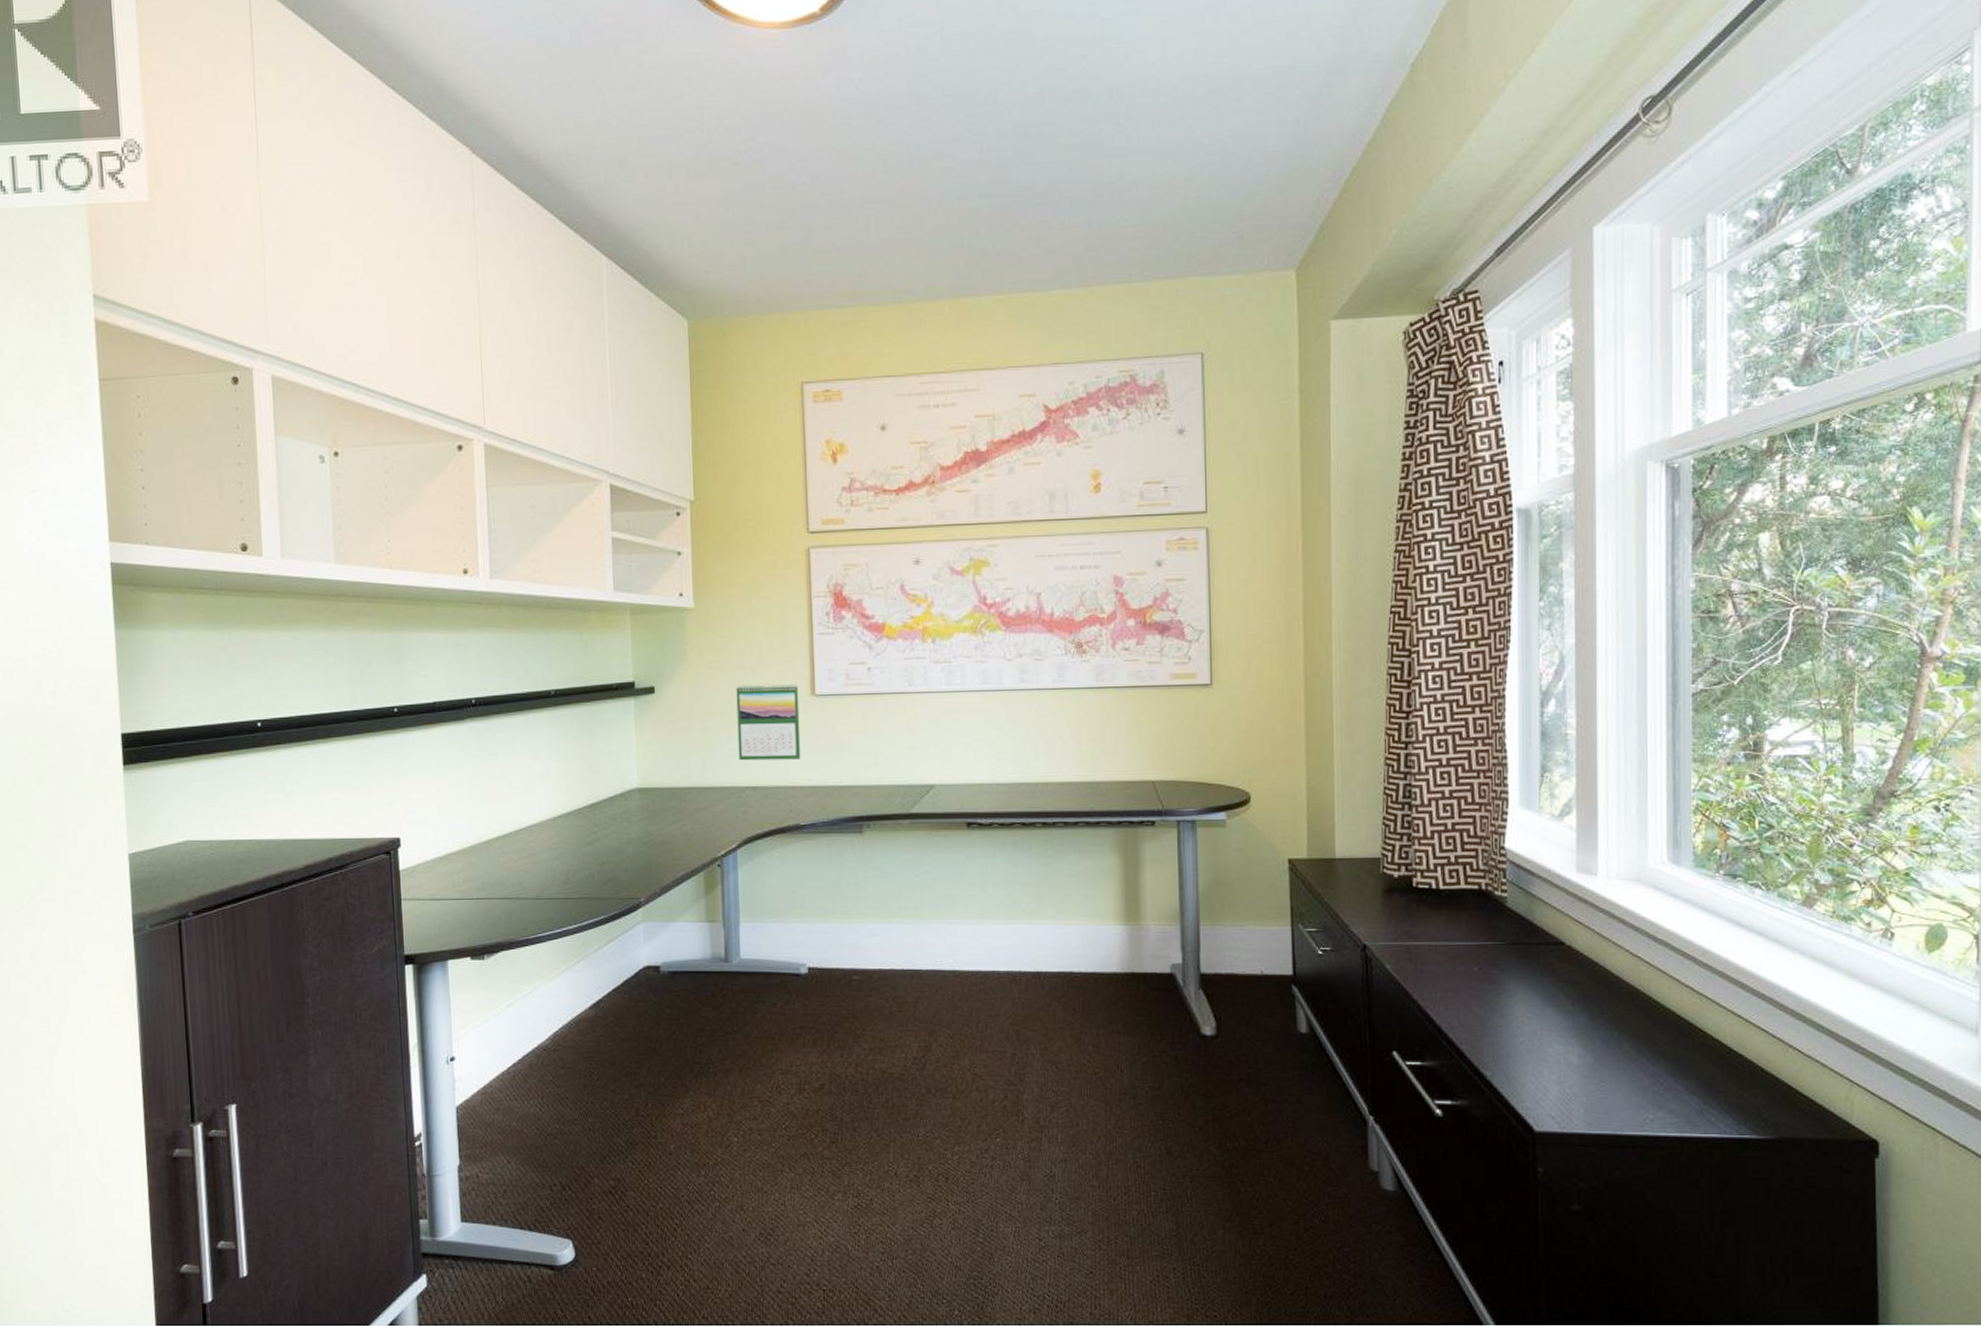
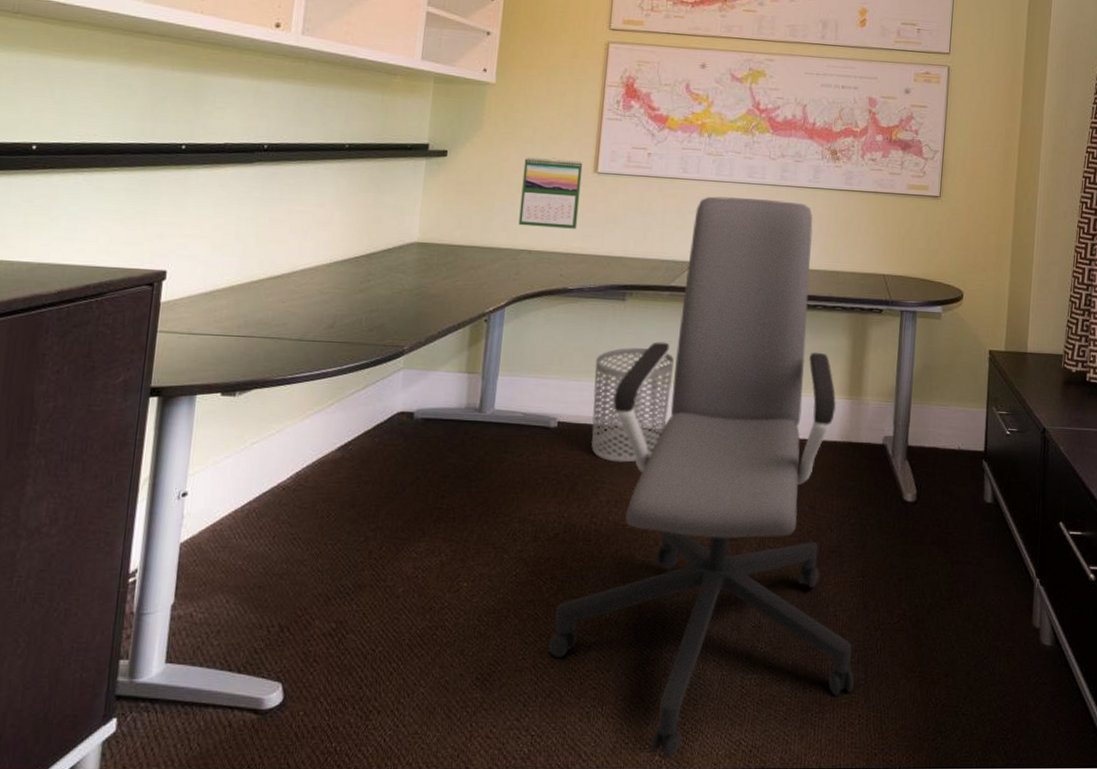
office chair: none [829,707,1165,1314] -> present [549,196,855,759]
waste bin: none [839,884,925,1008] -> present [590,348,675,463]

